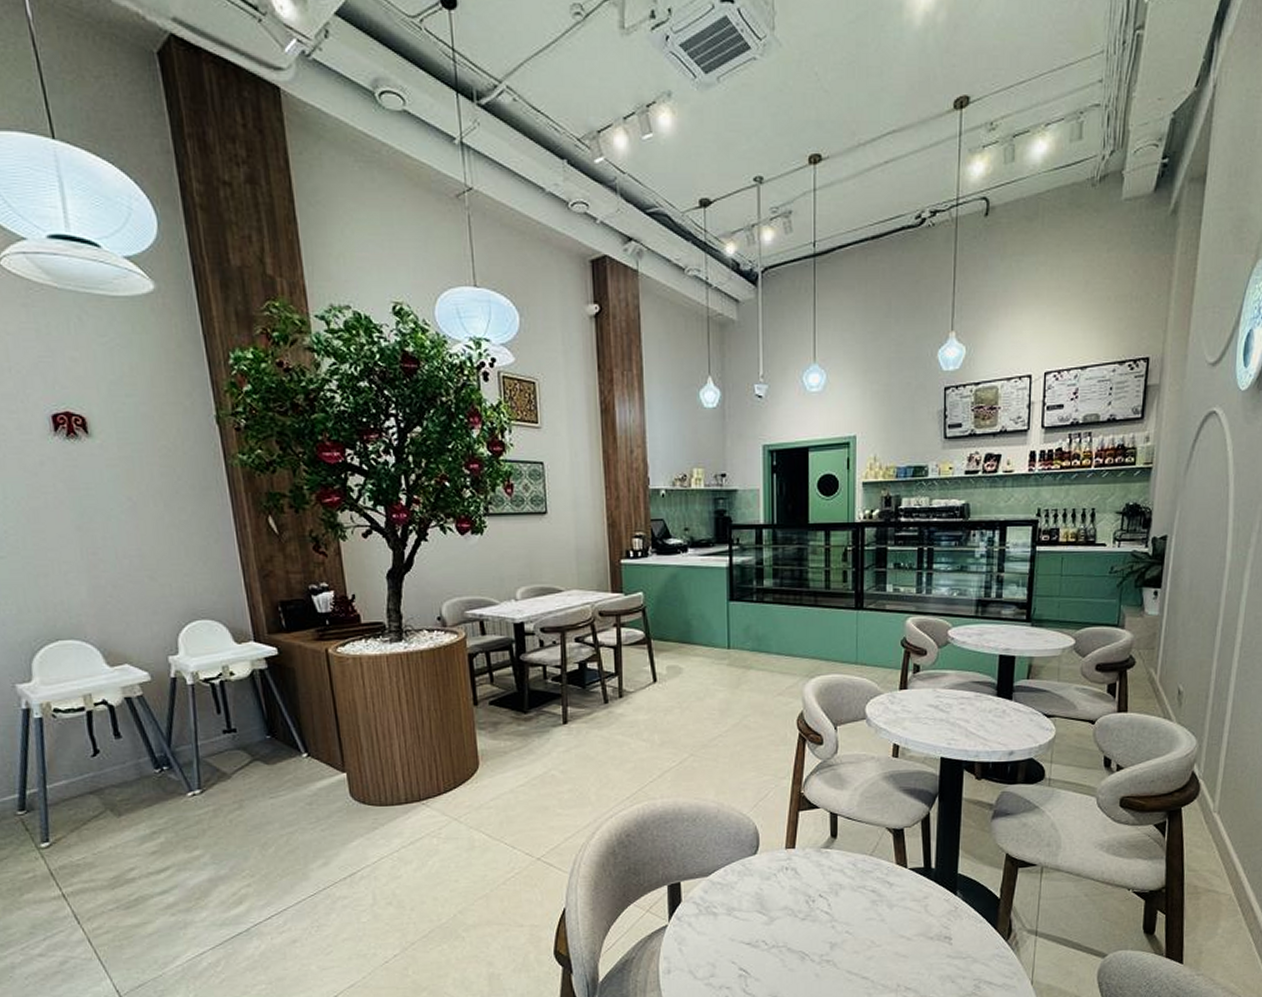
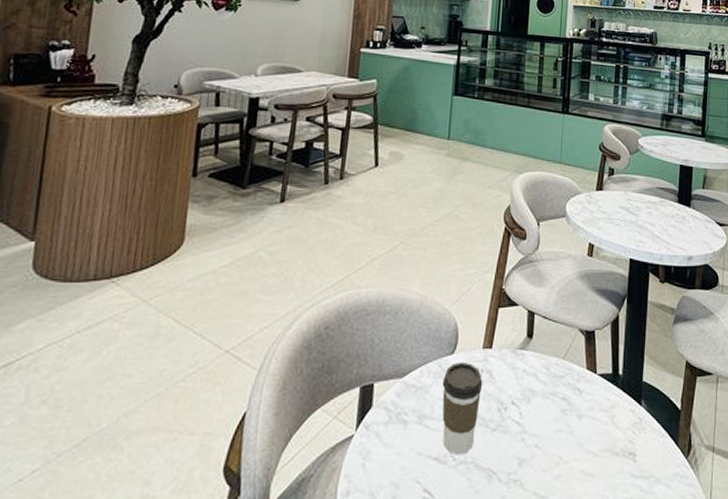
coffee cup: none [747,861,789,941] -> present [442,362,483,455]

